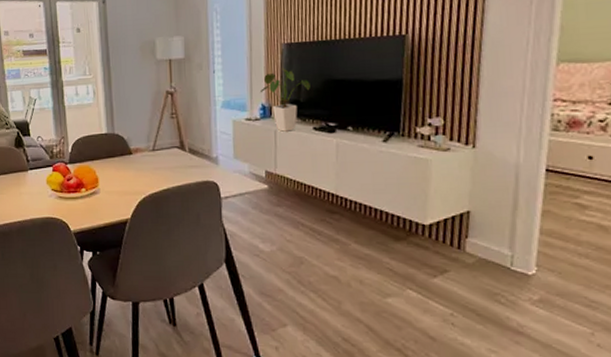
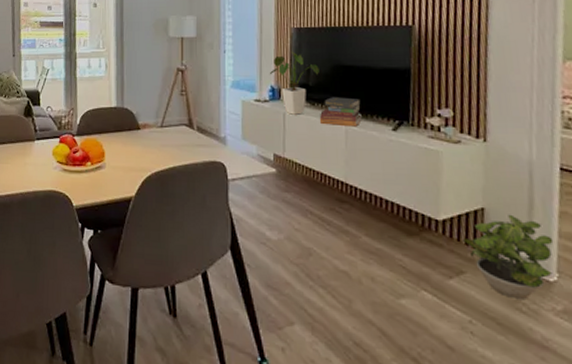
books: none [310,111,353,141] -> present [319,97,362,127]
potted plant: none [448,215,535,292] -> present [463,214,554,299]

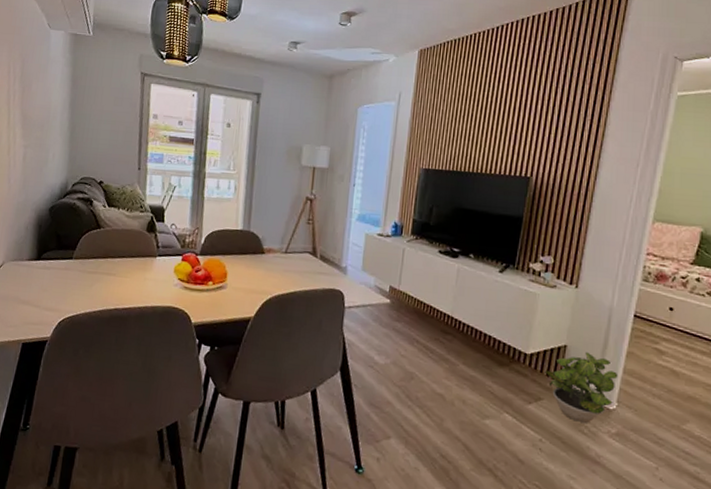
house plant: present [269,51,319,115] -> none [394,191,441,252]
books: present [319,97,362,127] -> none [435,237,475,267]

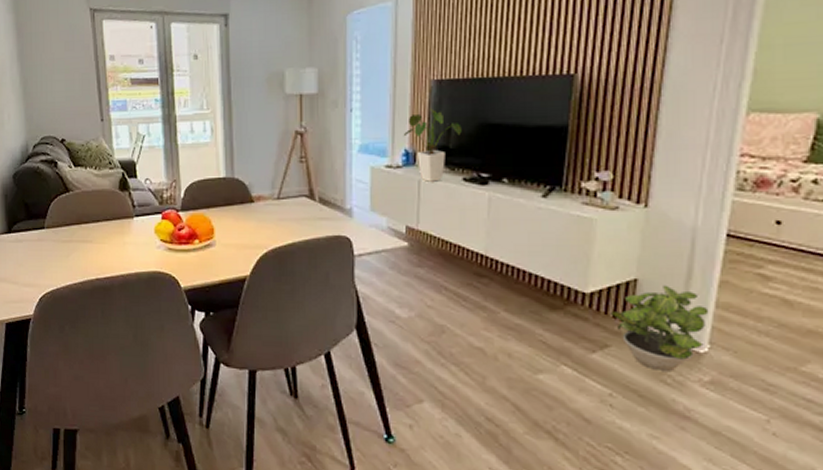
house plant: none [394,191,441,252] -> present [403,108,462,182]

